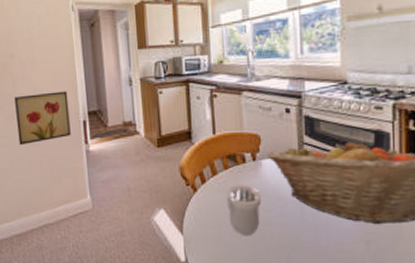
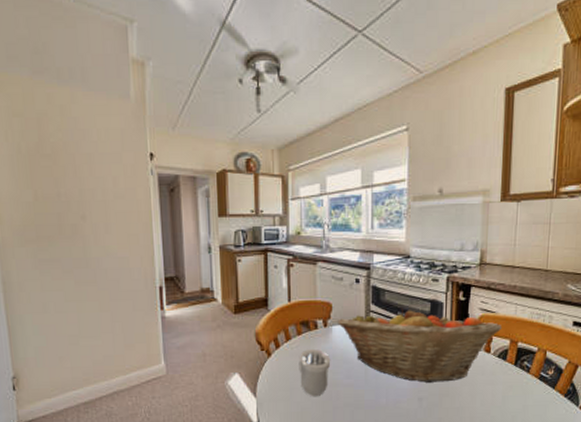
wall art: present [14,91,71,146] -> none [85,256,146,311]

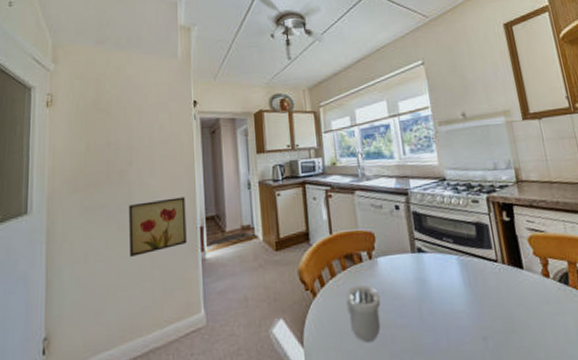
wall art: none [85,256,146,311] -> present [129,197,187,258]
fruit basket: present [338,307,503,383] -> none [382,232,556,318]

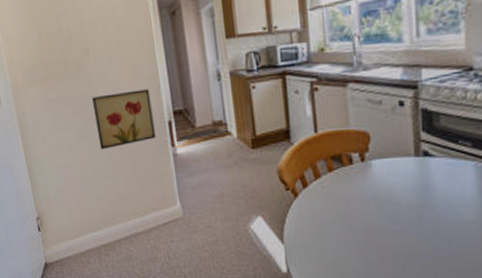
pipe fitting: present [346,285,381,343] -> none [332,188,373,245]

